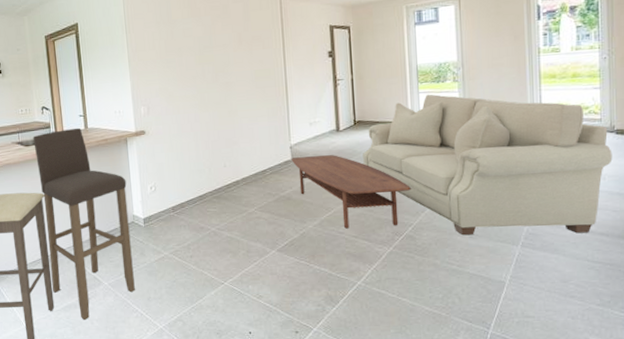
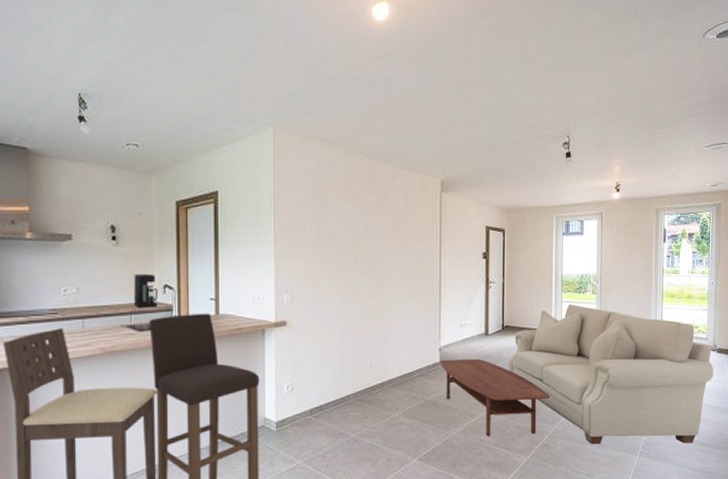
coffee maker: none [18,98,38,127] -> present [134,273,159,308]

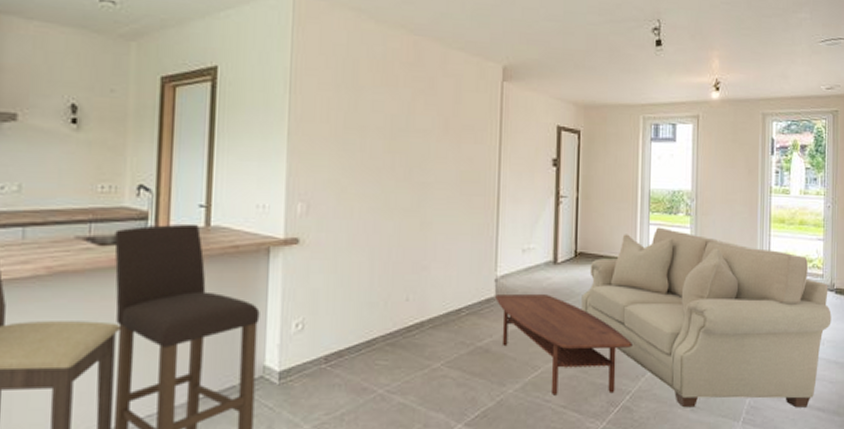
coffee maker: present [134,273,159,308] -> none [96,169,131,215]

